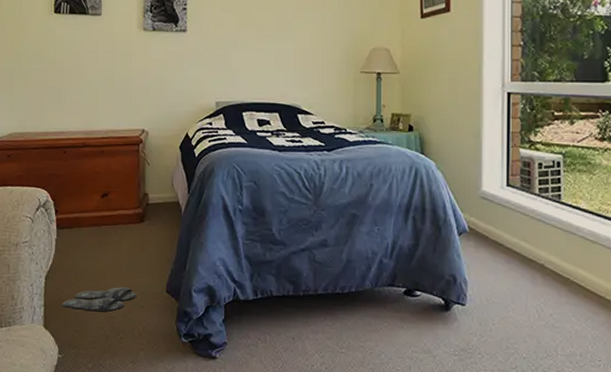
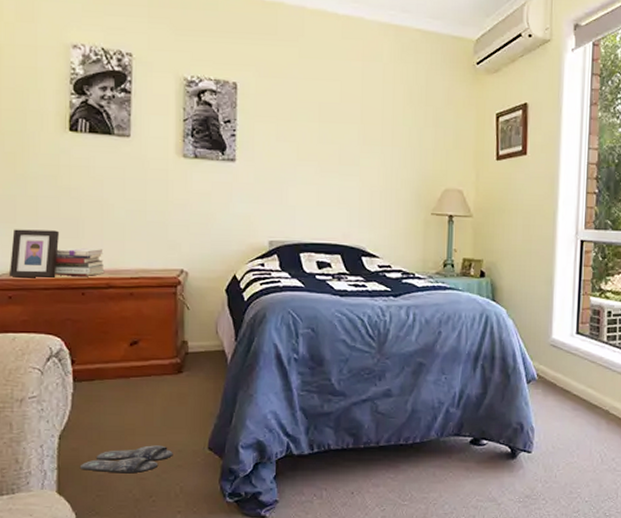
picture frame: none [8,98,47,139] -> present [8,229,60,278]
books: none [43,113,81,137] -> present [55,248,105,276]

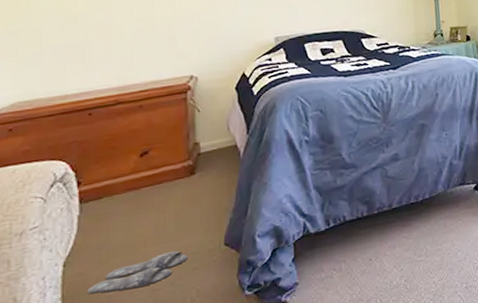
picture frame: present [8,229,60,278] -> none [9,57,66,110]
books: present [55,248,105,276] -> none [60,68,113,100]

